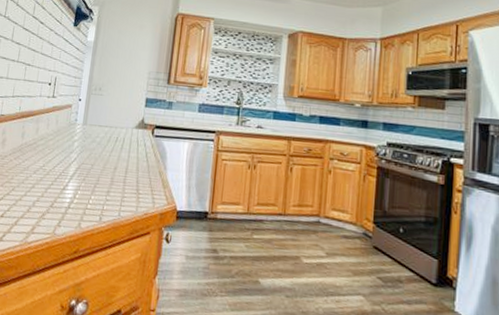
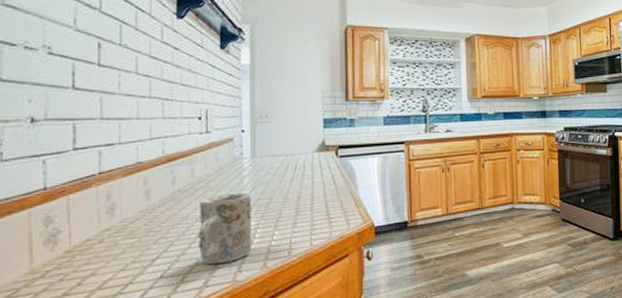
mug: none [32,153,78,216] -> present [197,192,253,265]

